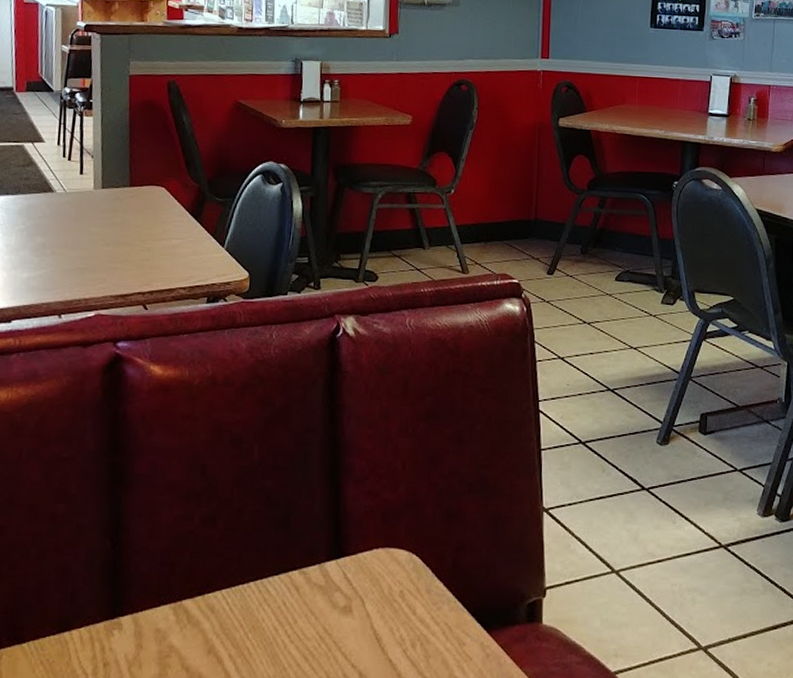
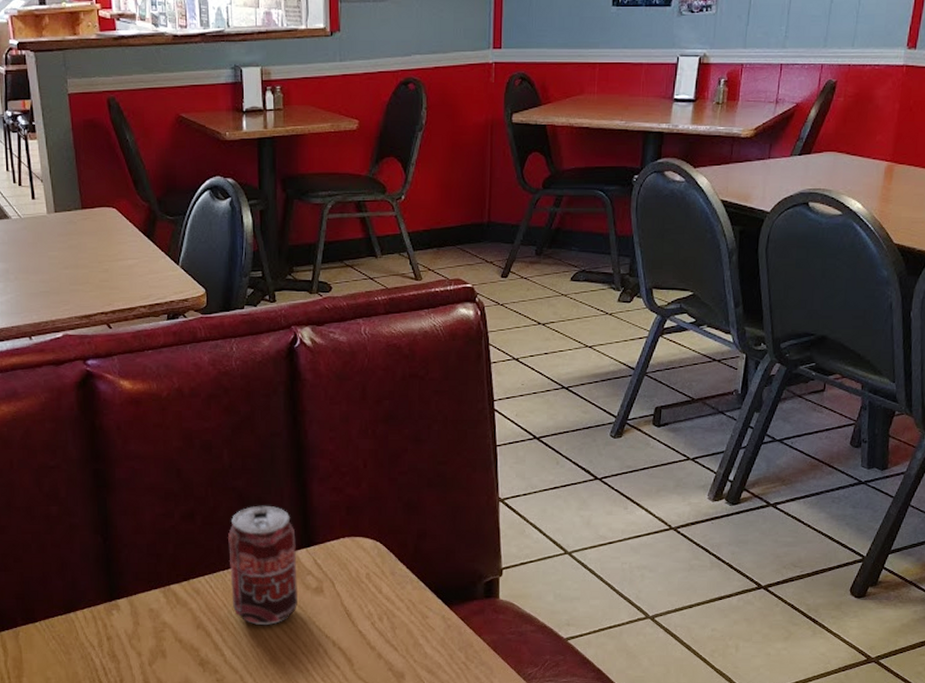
beverage can: none [249,509,325,651] -> present [228,505,299,625]

